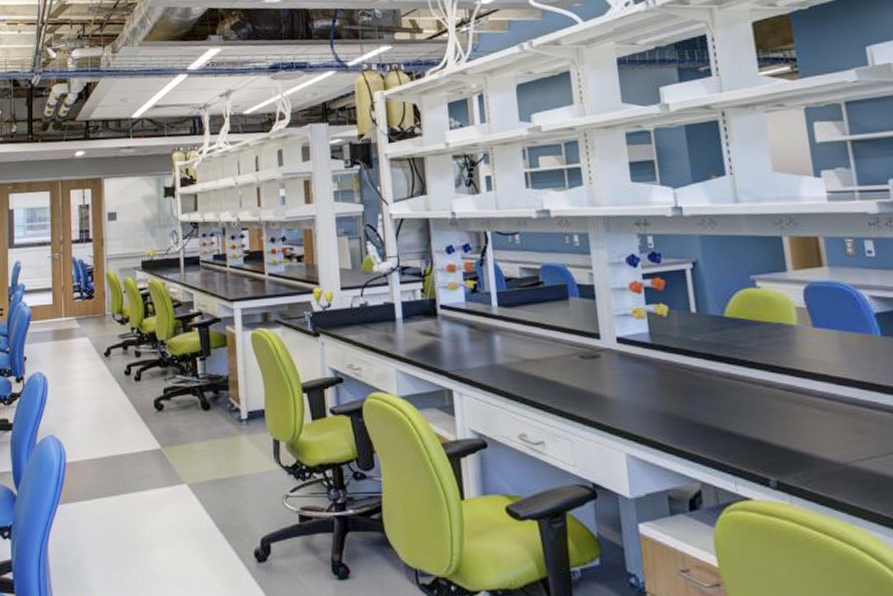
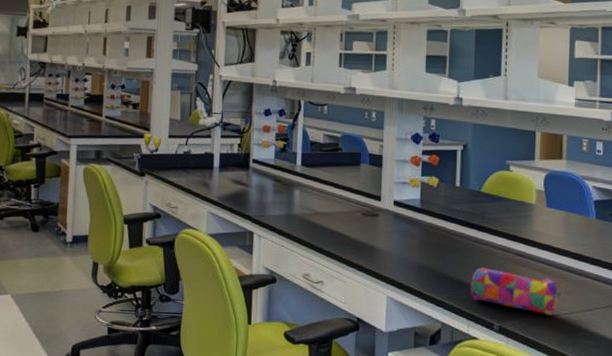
pencil case: none [730,409,853,463] -> present [470,267,562,315]

